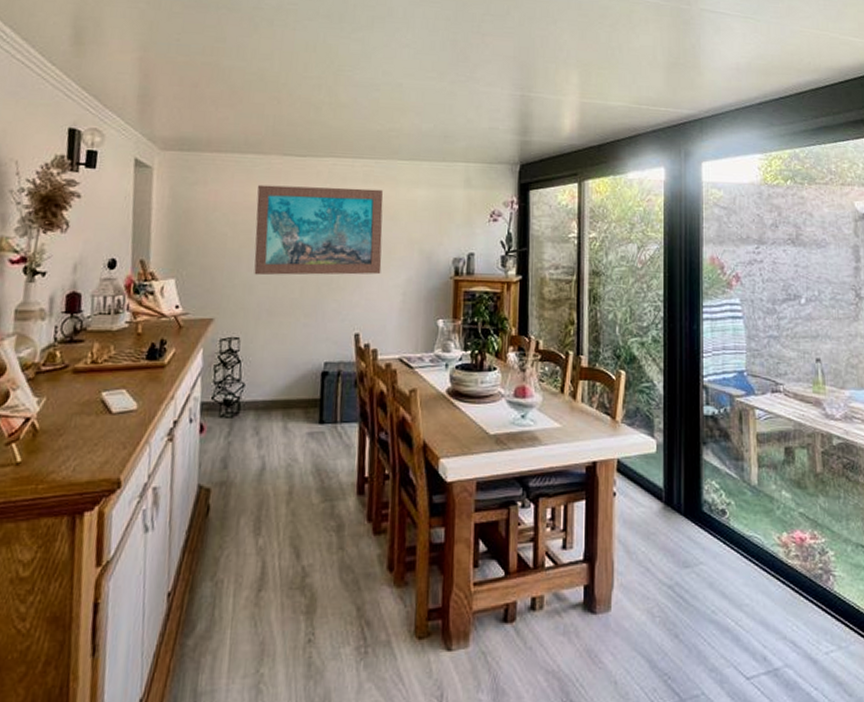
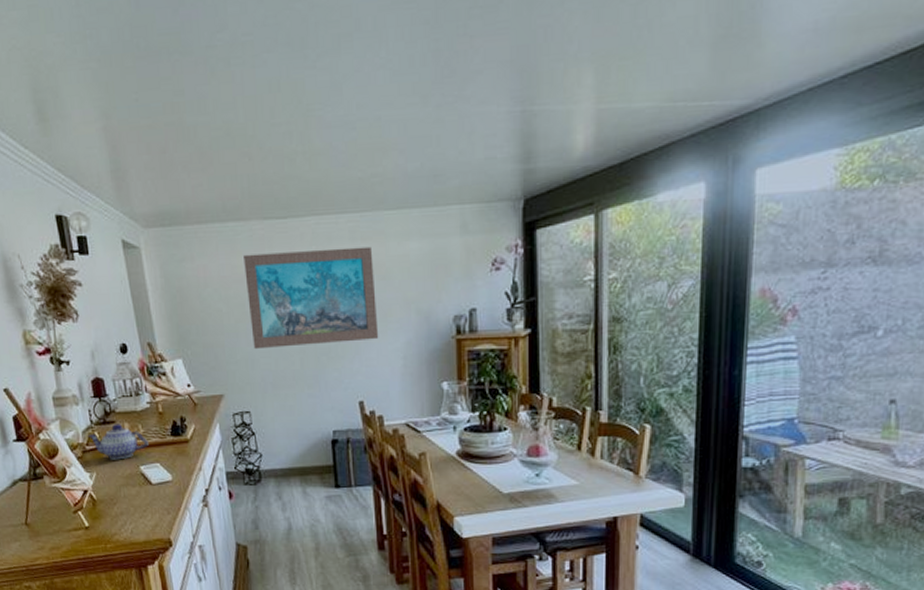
teapot: none [46,343,118,384] -> present [87,424,149,460]

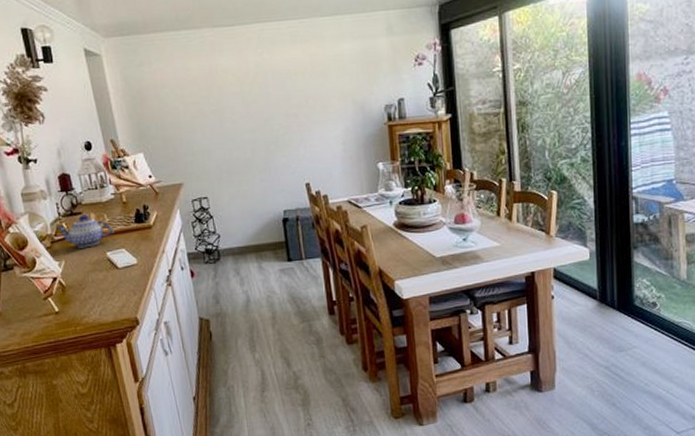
wall art: present [244,246,379,350] -> none [197,48,321,142]

